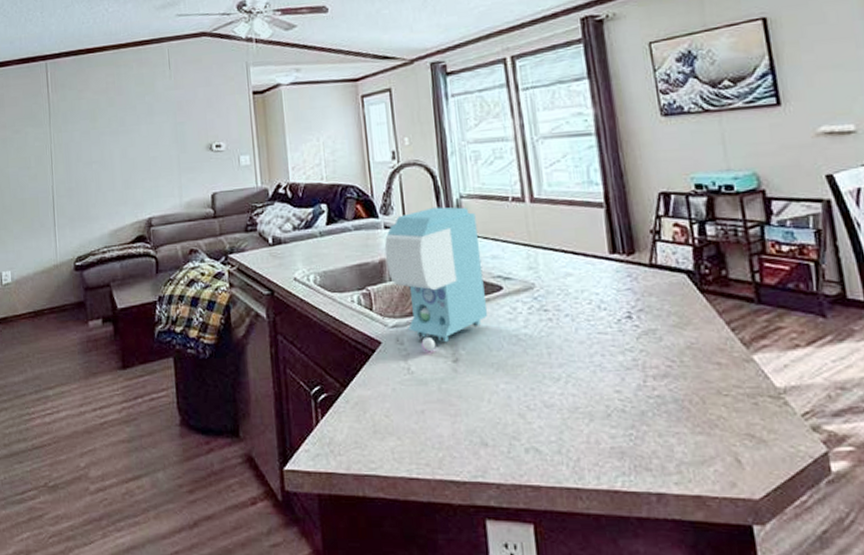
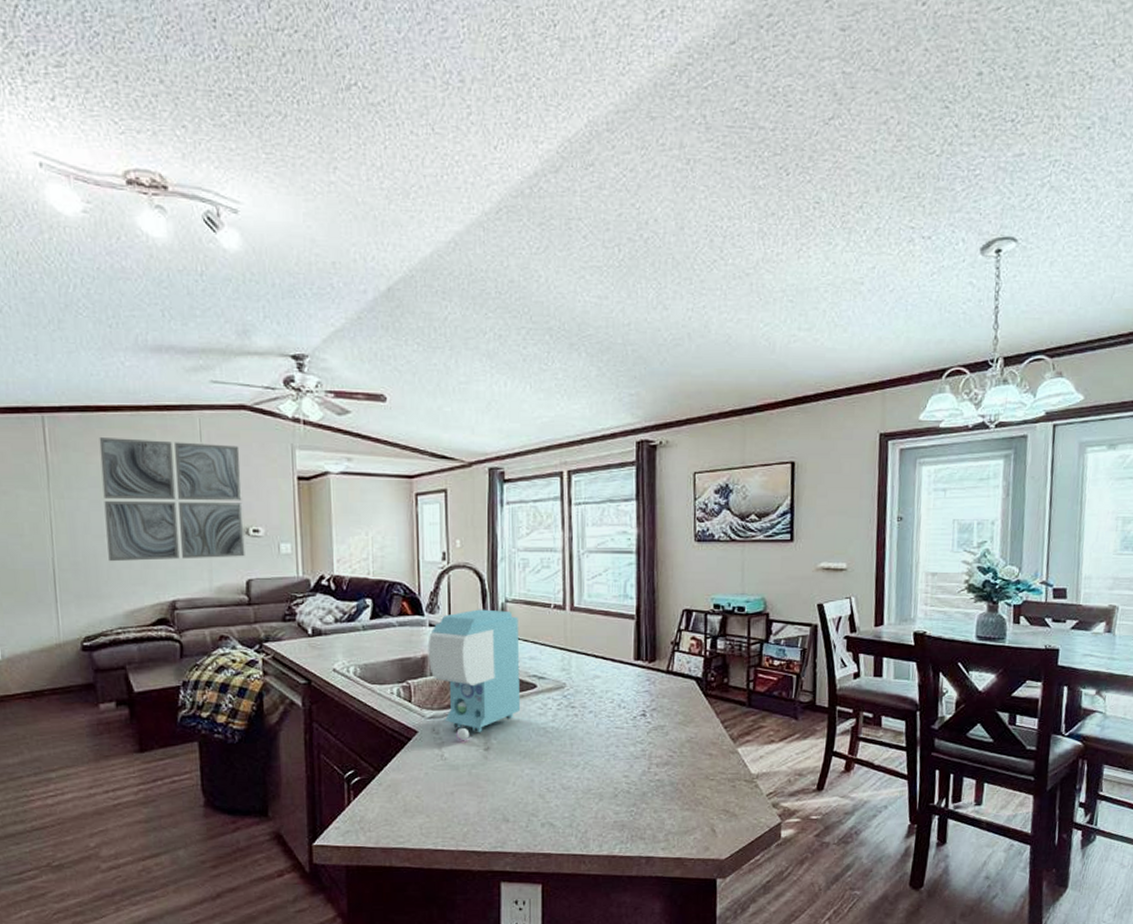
wall art: none [88,69,210,186] -> present [99,438,245,562]

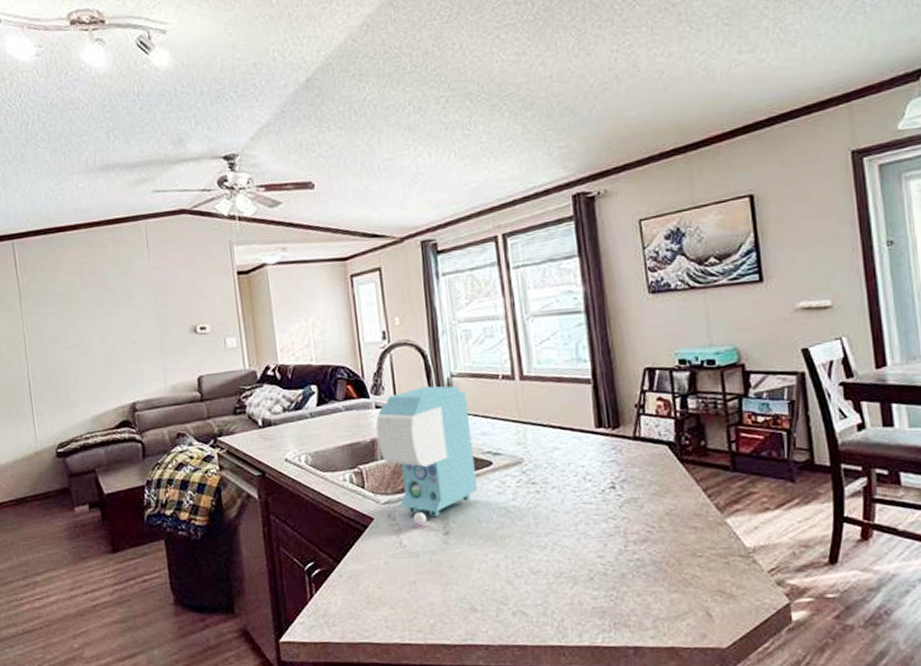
wall art: present [99,438,245,562] -> none [60,248,195,371]

